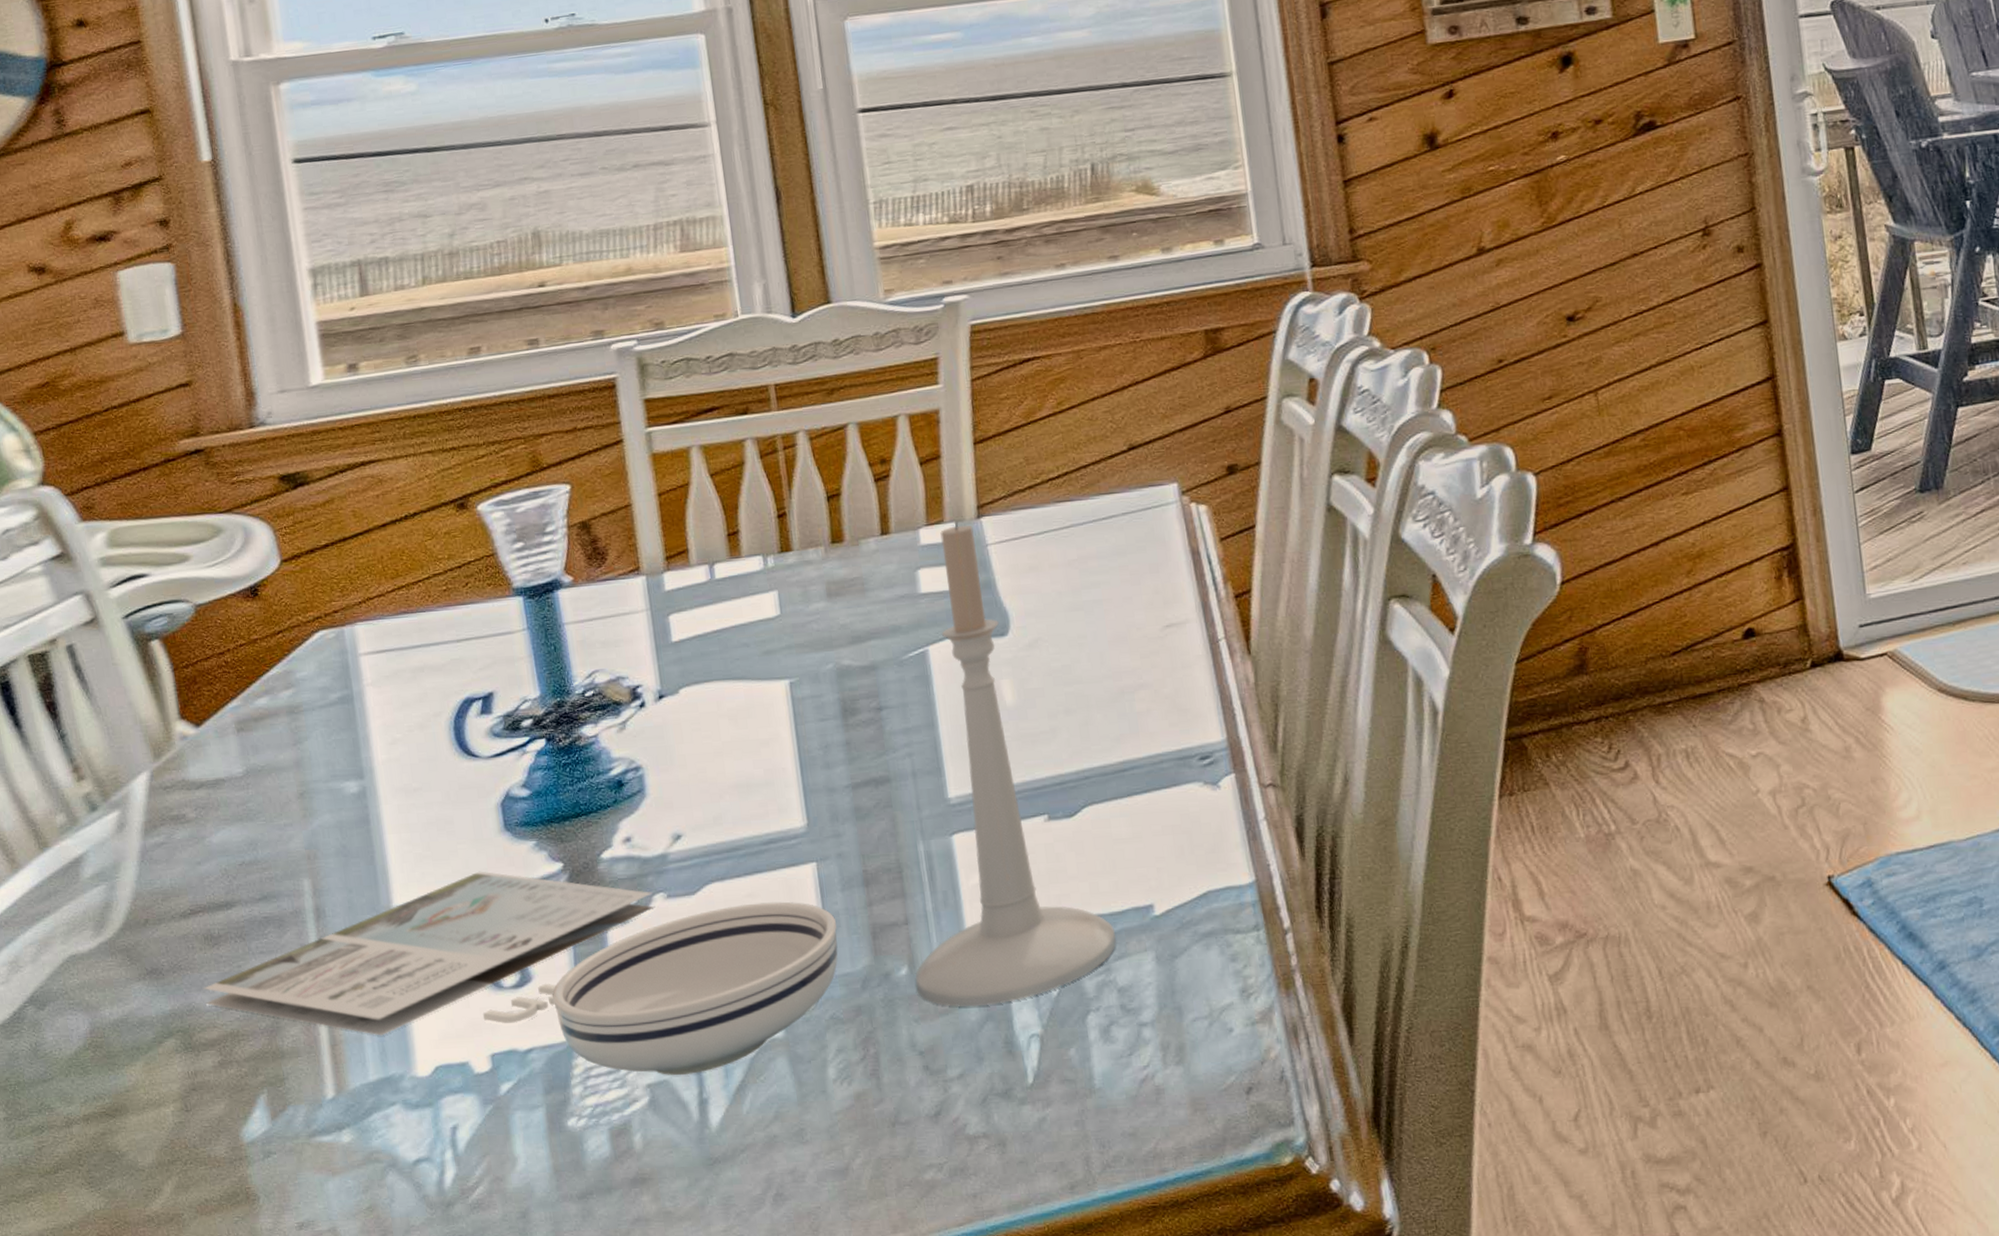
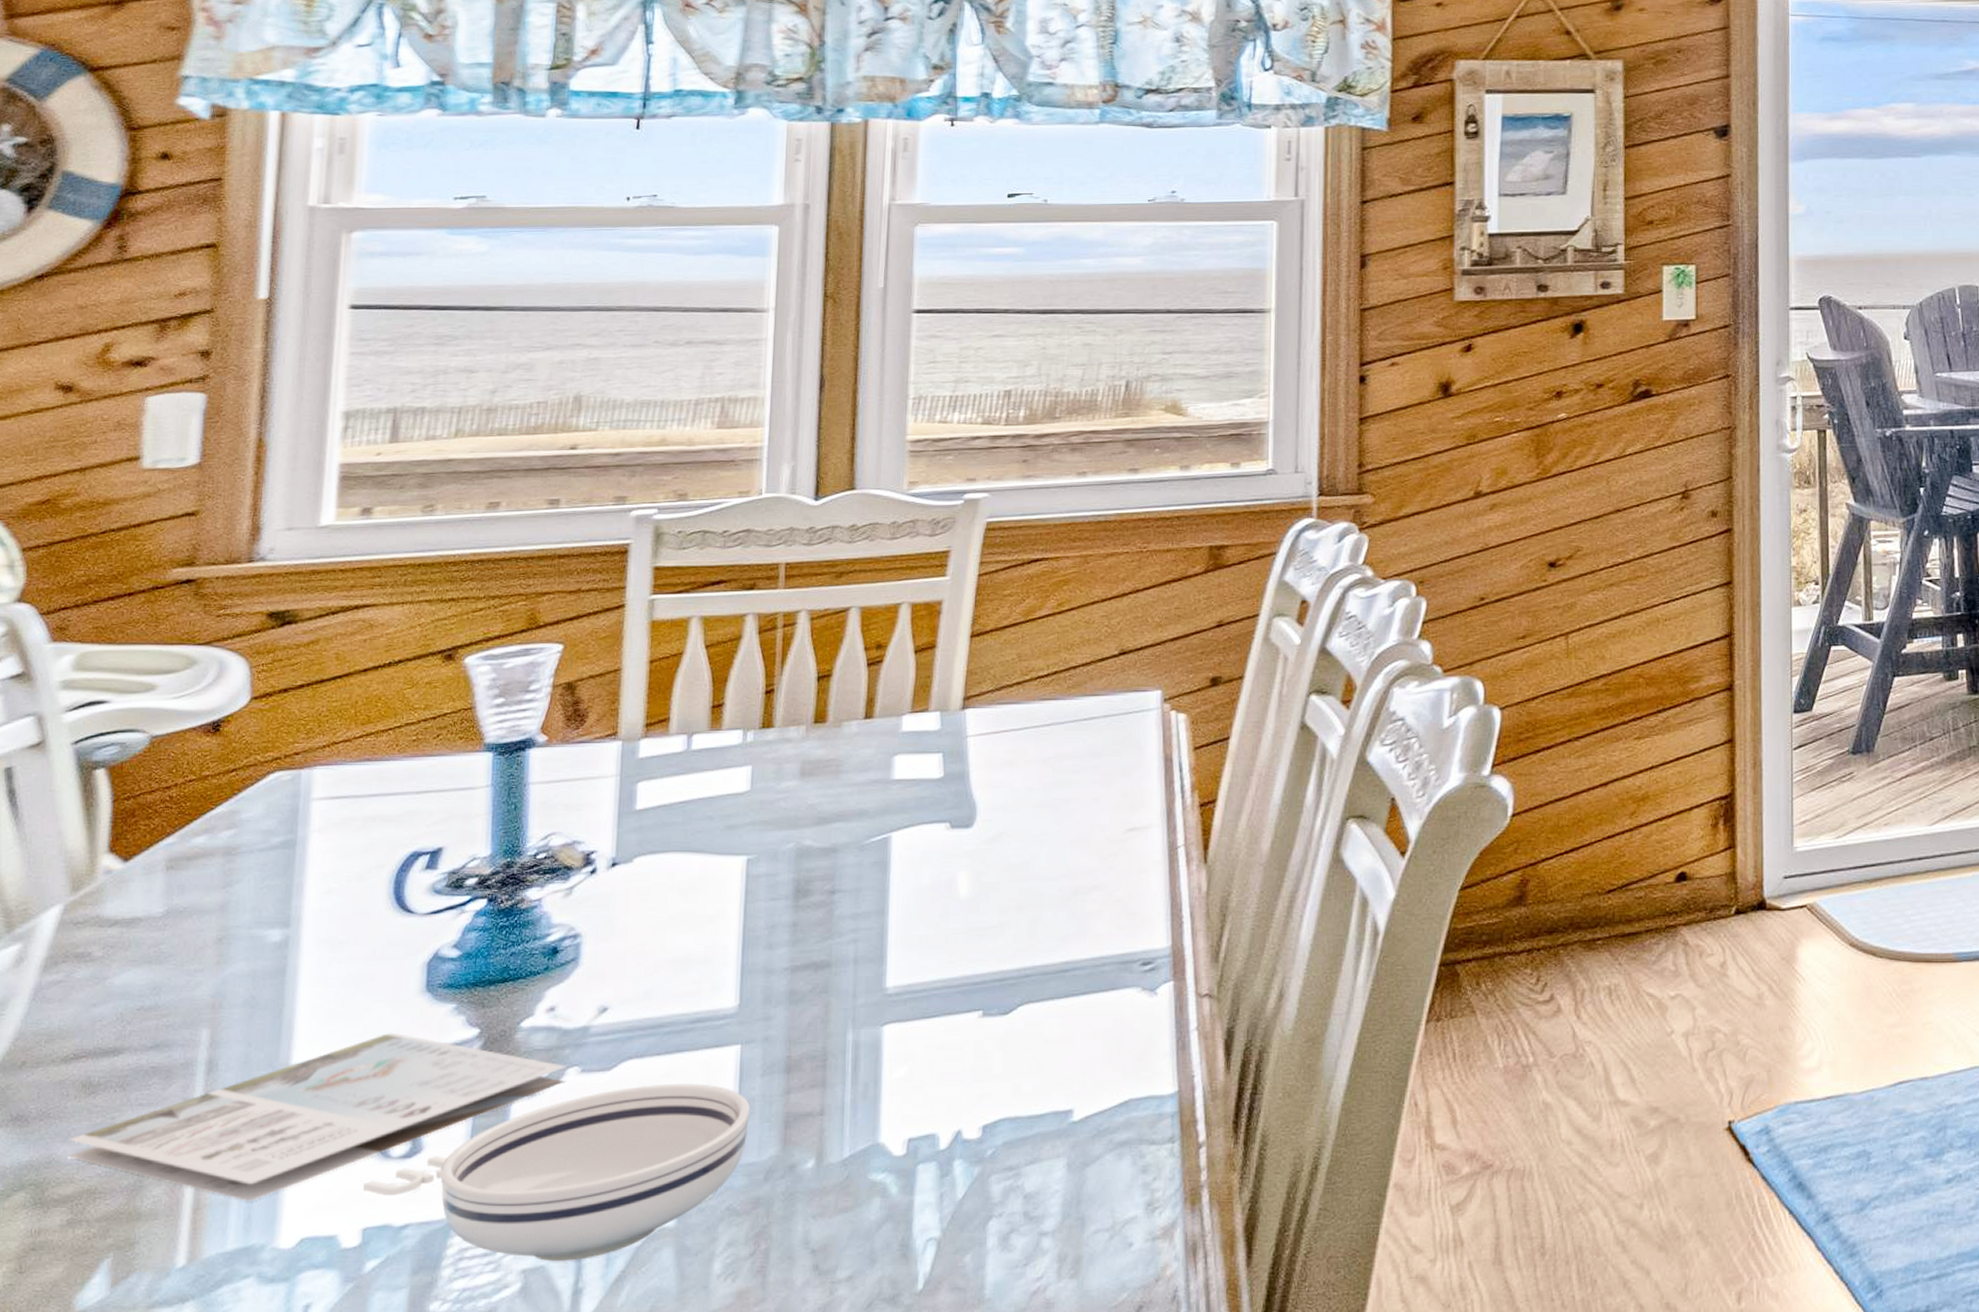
candlestick: present [915,522,1116,1007] -> none [820,711,1030,1206]

